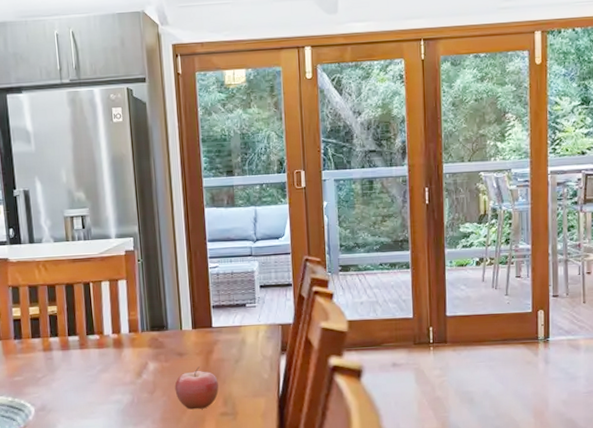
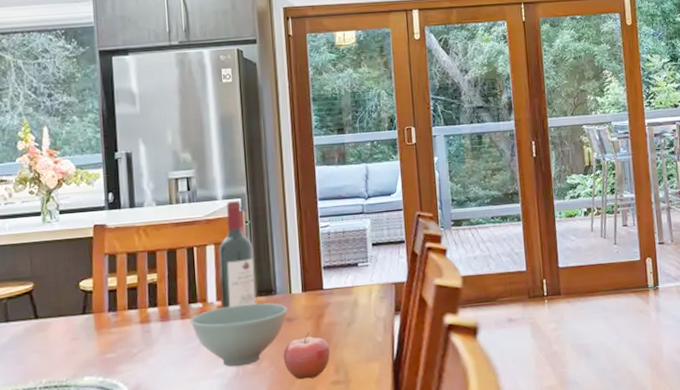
bowl: none [89,337,178,394] -> present [191,303,287,367]
wine bottle: none [112,239,149,341] -> present [218,200,256,309]

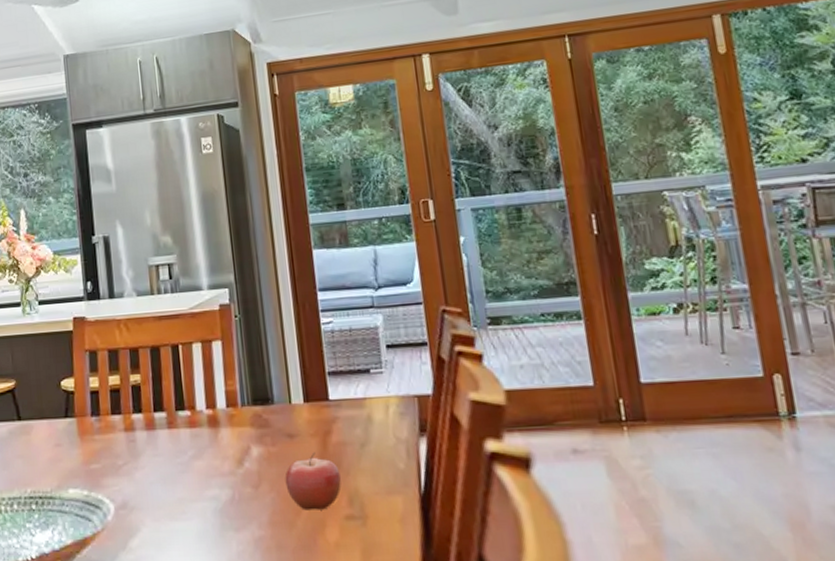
bowl: present [191,303,287,367] -> none [178,413,288,488]
wine bottle: present [218,200,256,309] -> none [205,290,251,419]

